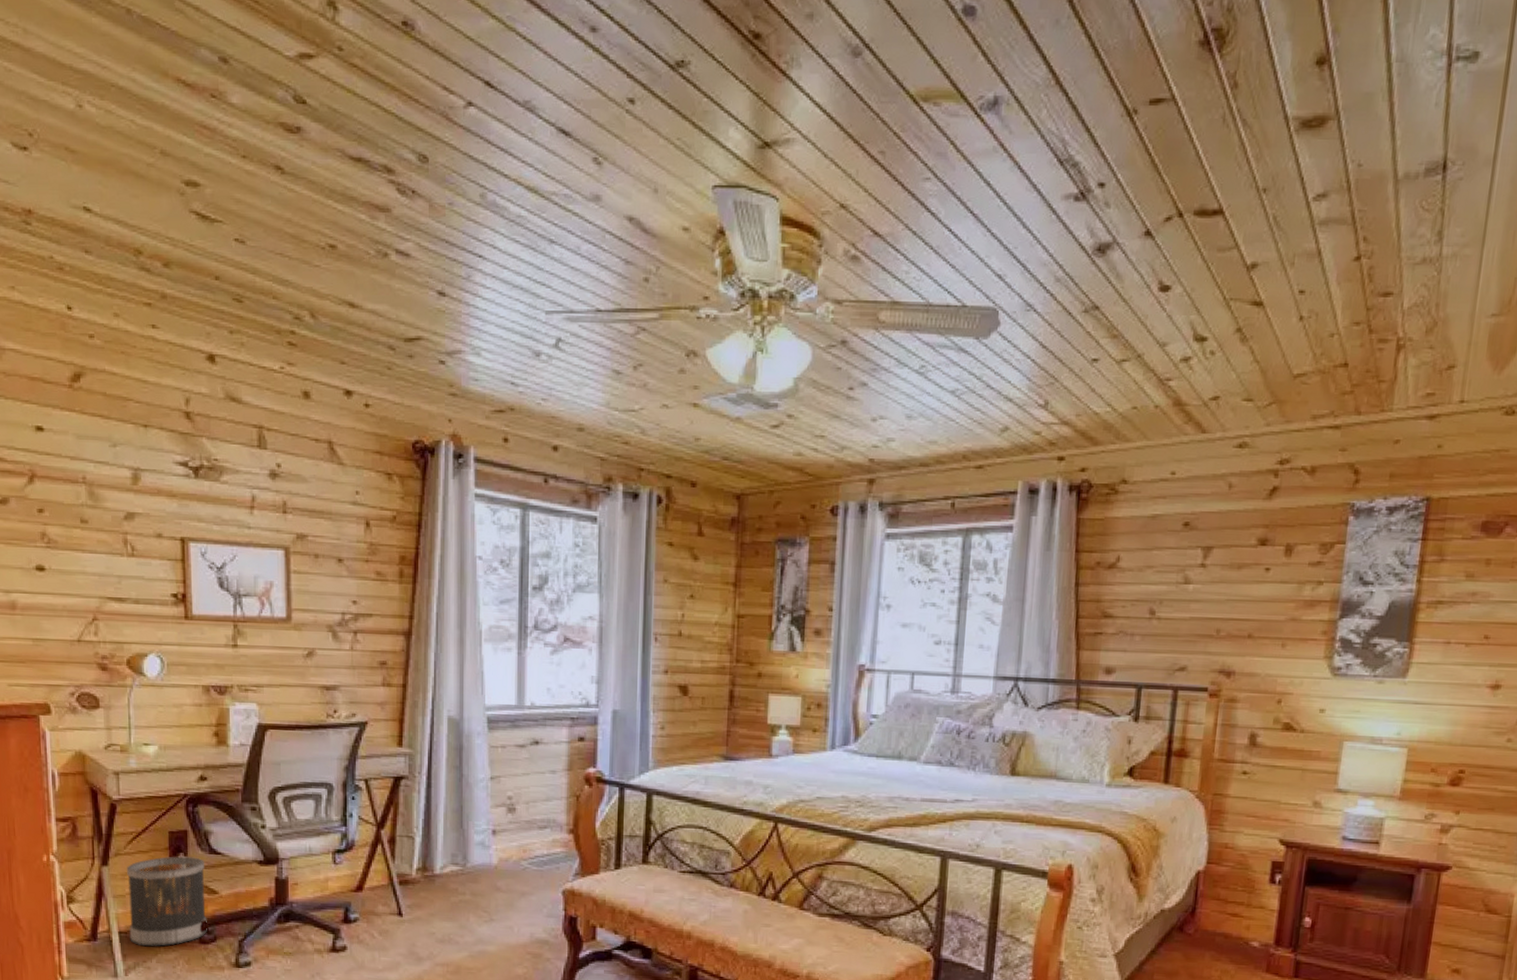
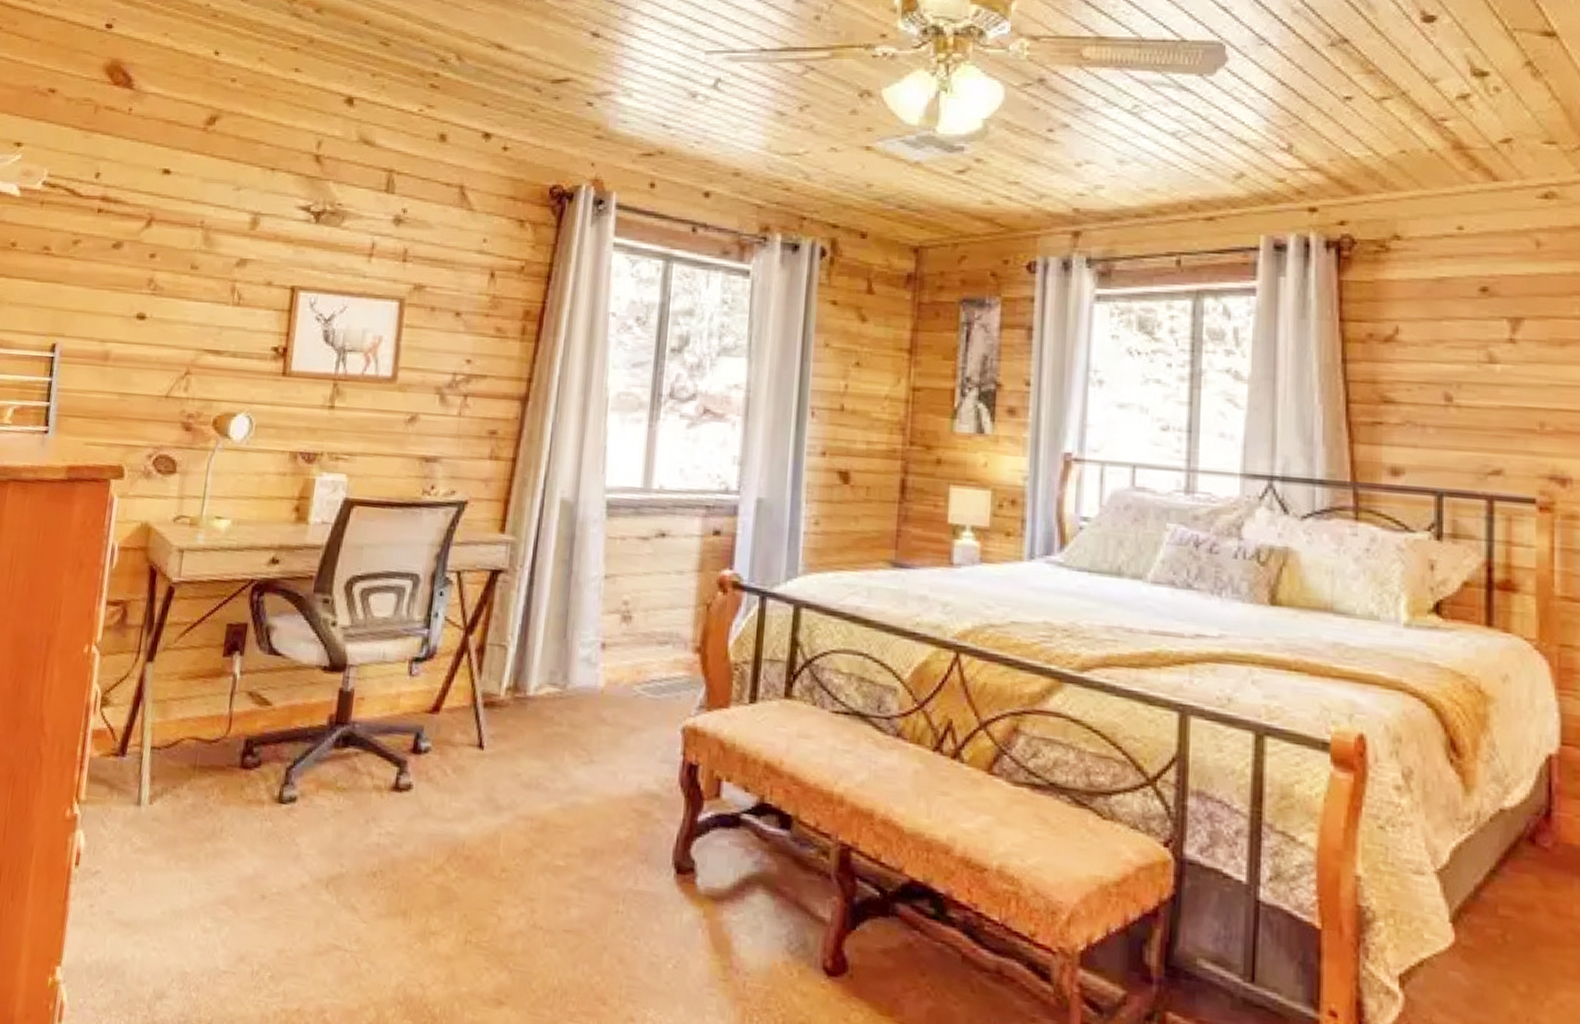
wastebasket: present [127,856,207,947] -> none [162,655,261,769]

